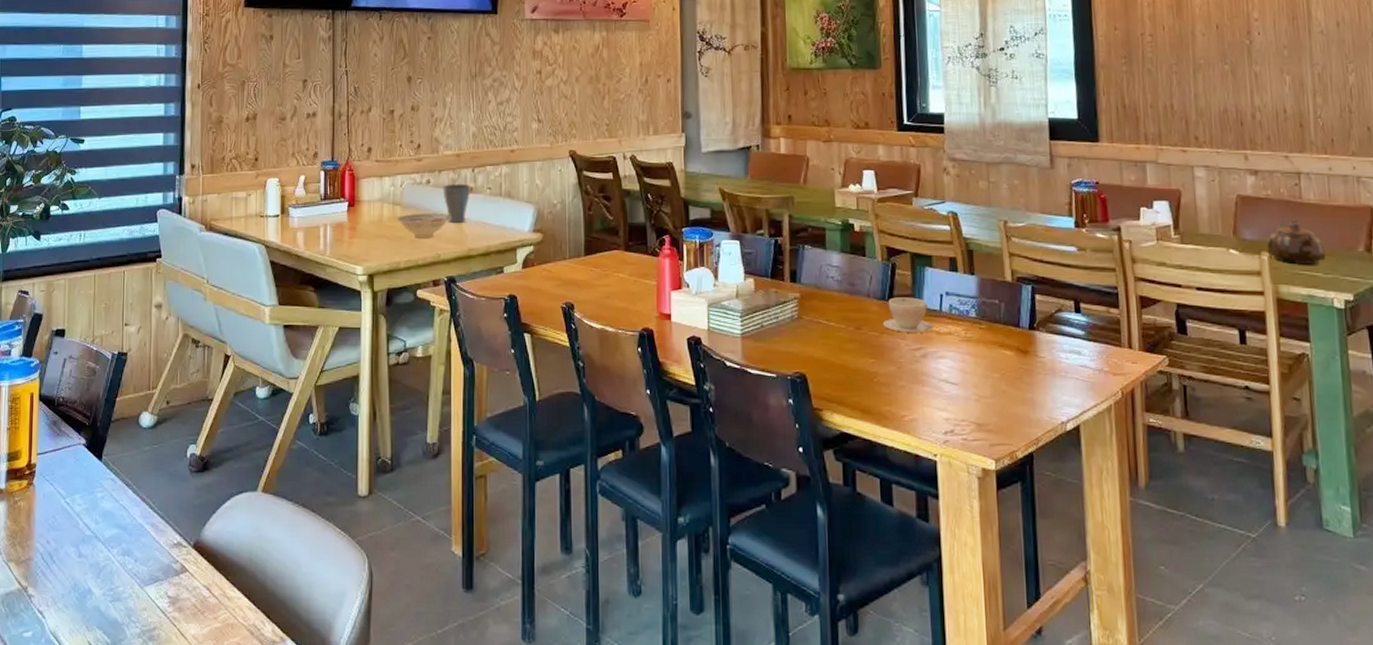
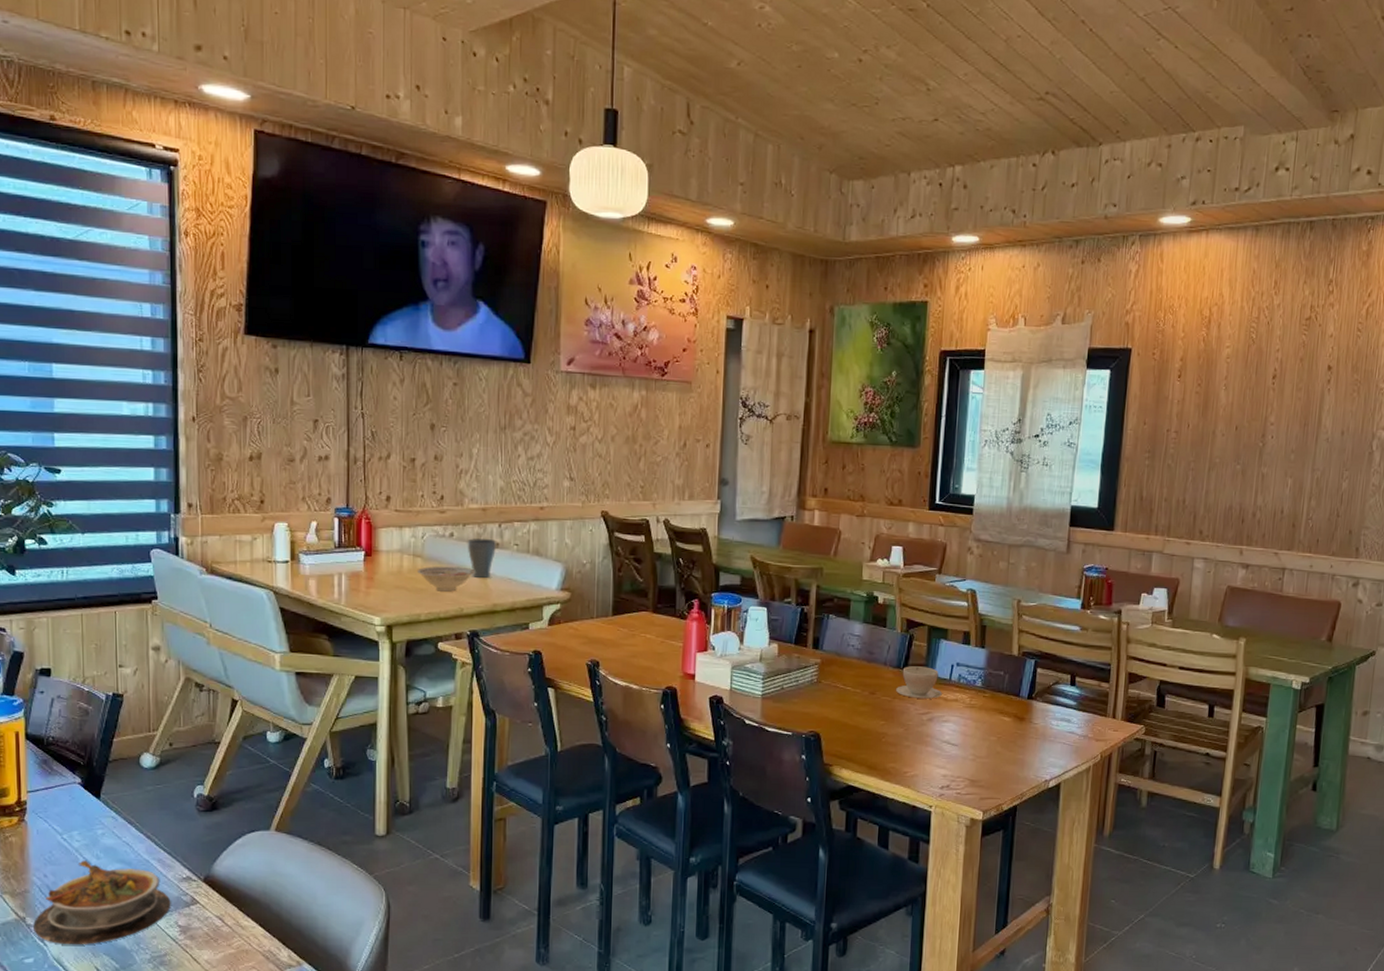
soup bowl: none [34,525,162,618] -> present [33,860,171,945]
teapot: present [1266,219,1326,265] -> none [1244,610,1294,651]

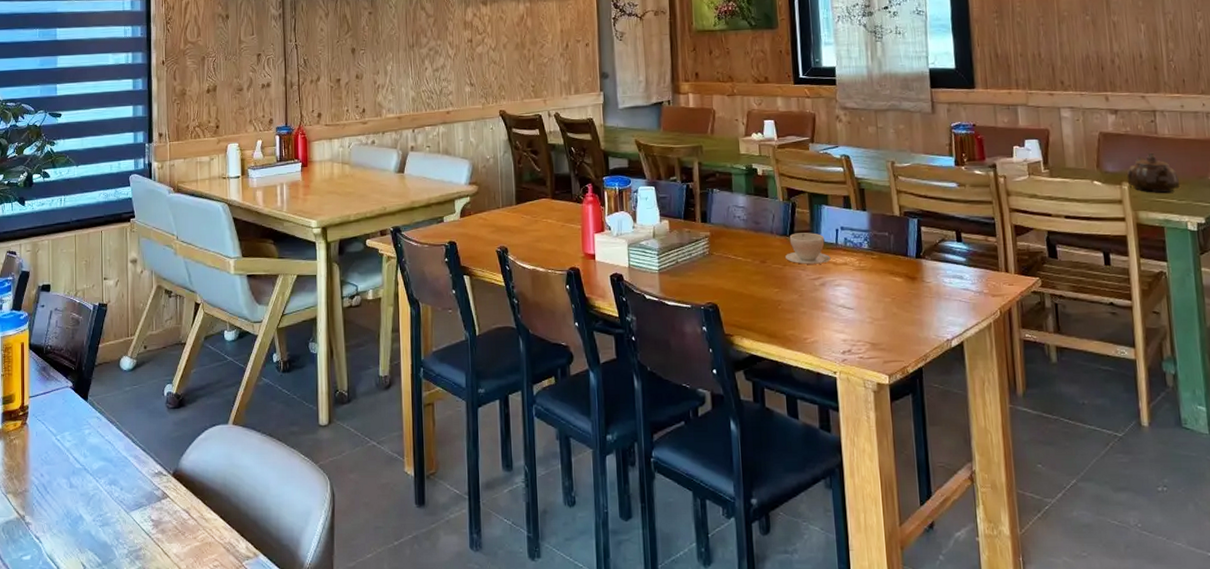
soup bowl: present [33,860,171,945] -> none [31,459,145,542]
soup bowl: present [417,566,476,592] -> none [345,170,395,193]
cup: present [467,538,497,578] -> none [386,143,412,179]
teapot: none [1244,610,1294,651] -> present [1126,152,1180,193]

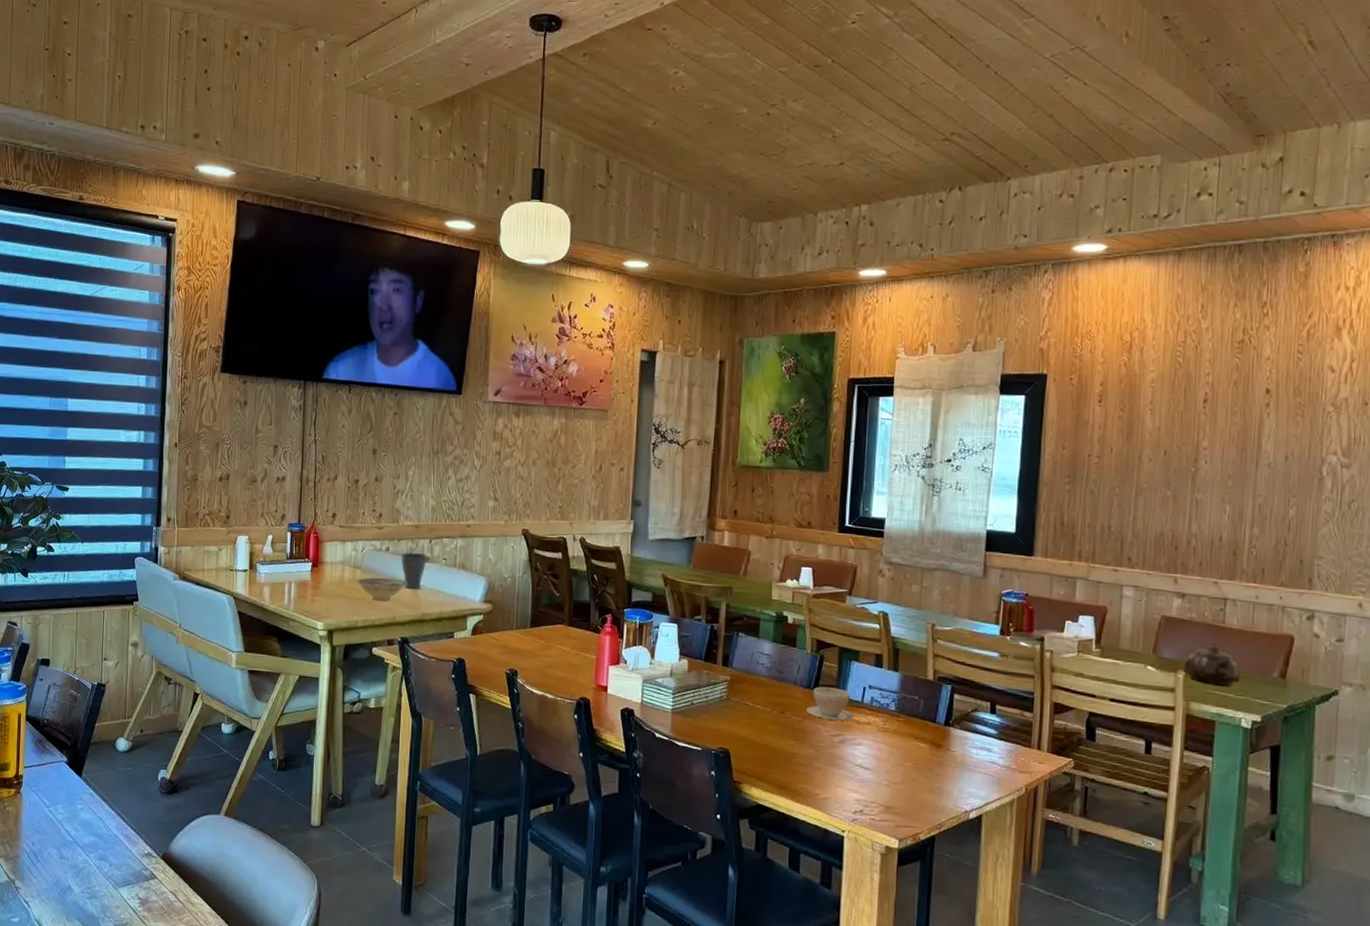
soup bowl: none [345,170,395,193] -> present [356,577,408,601]
cup: none [386,143,412,179] -> present [401,553,428,589]

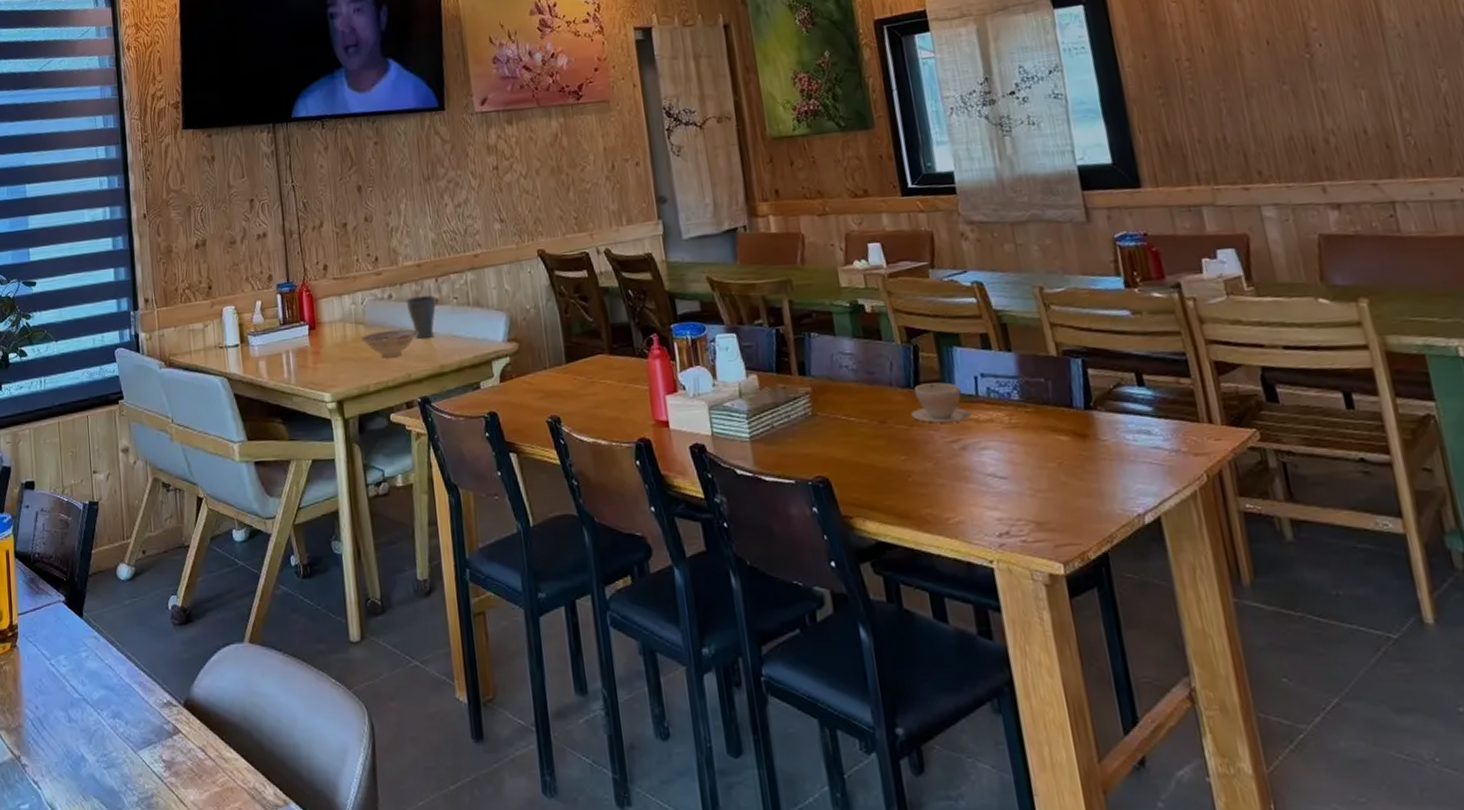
teapot: present [1183,642,1241,686] -> none [1363,256,1441,310]

